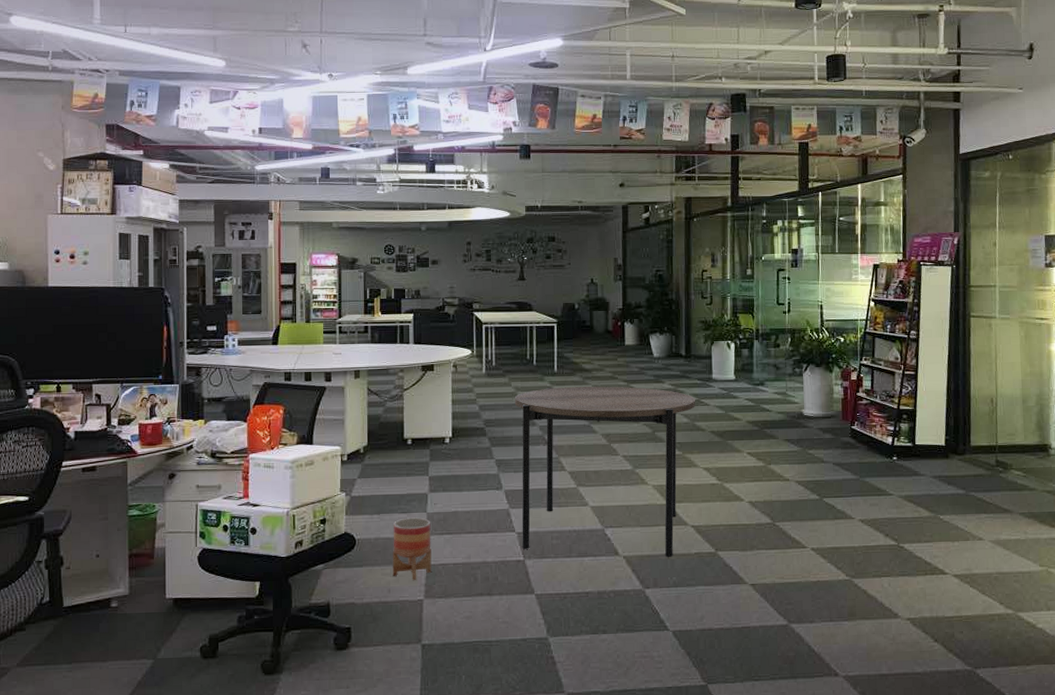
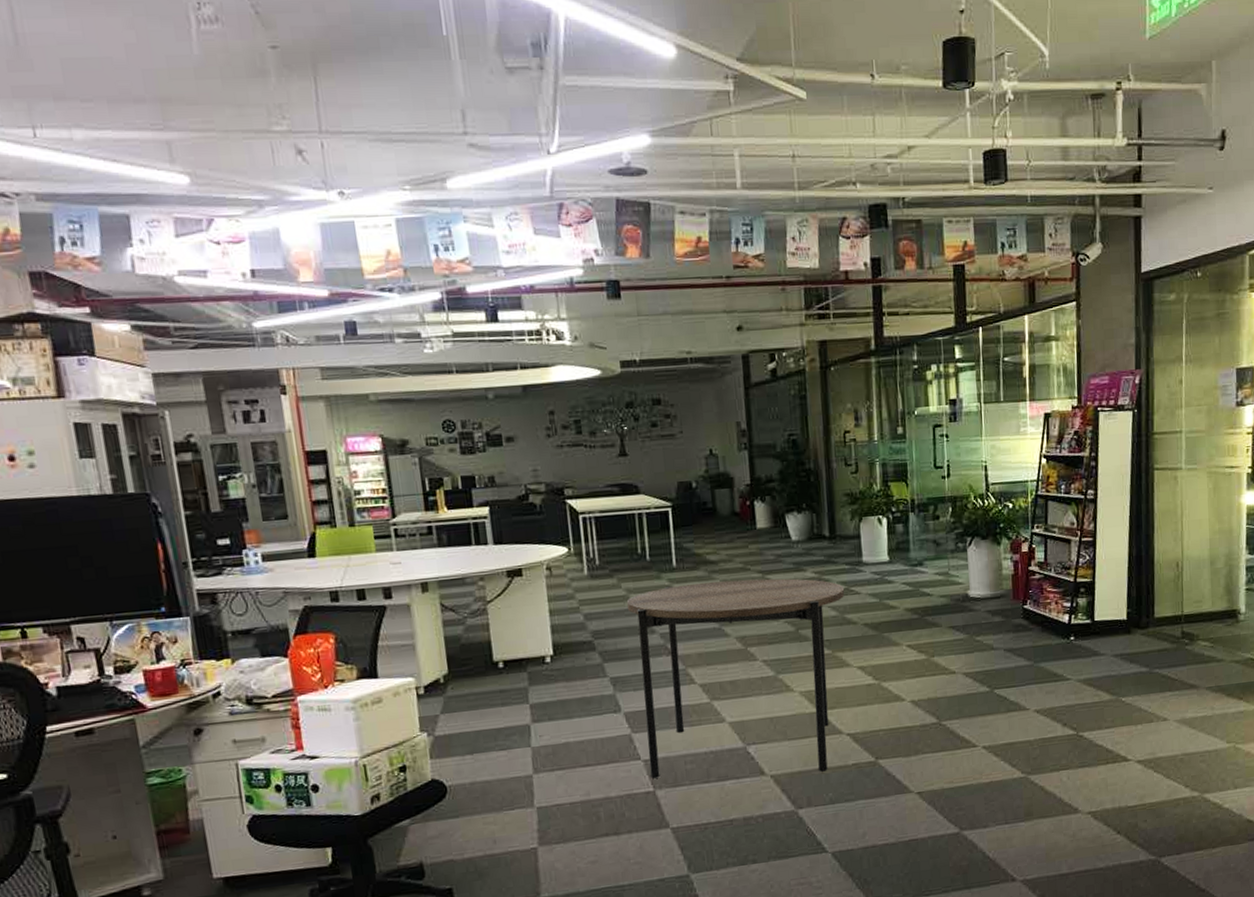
planter: present [392,517,432,580] -> none [491,753,545,826]

